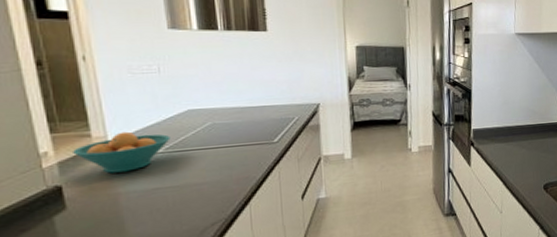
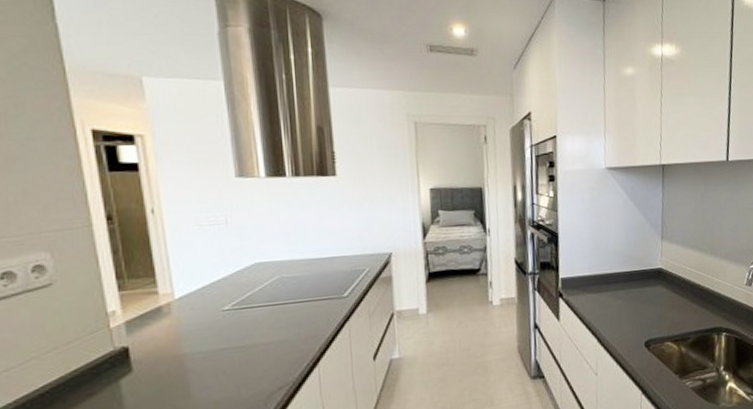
fruit bowl: present [73,131,171,174] -> none [140,287,237,333]

